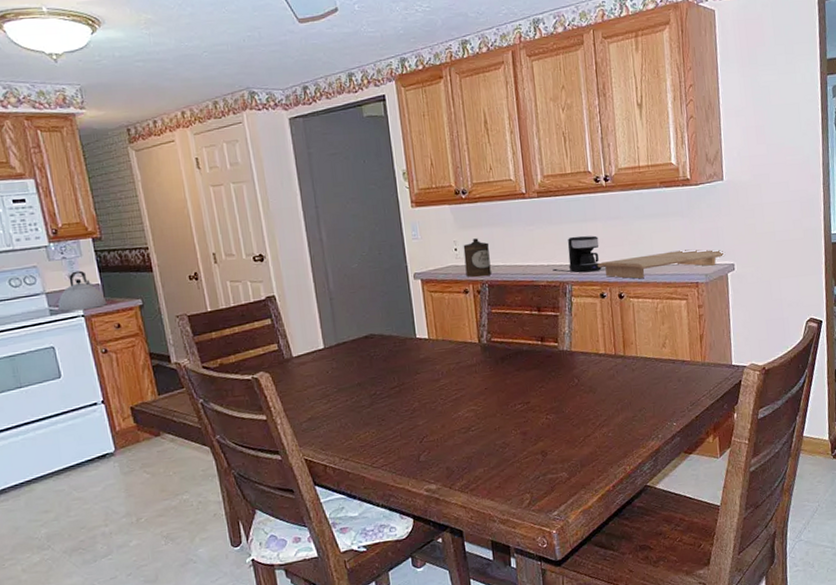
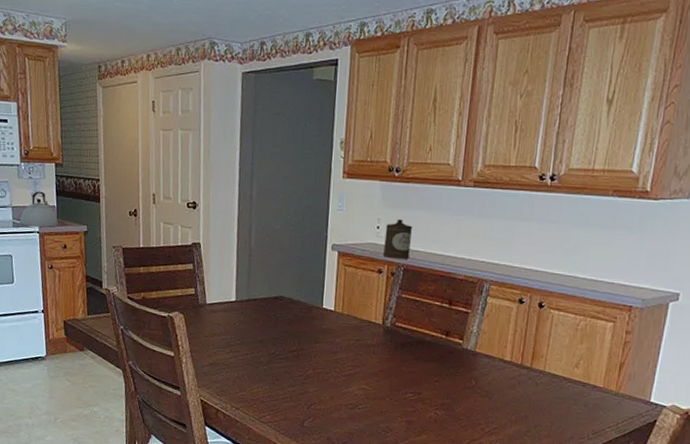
coffee maker: present [552,235,606,273] -> none [473,234,531,275]
cutting board: present [598,249,726,279] -> none [523,266,672,291]

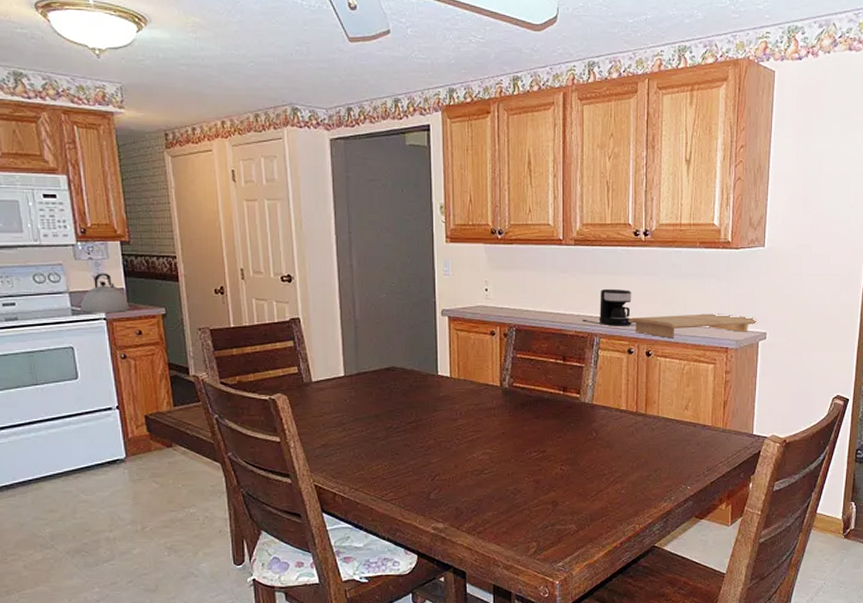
canister: present [383,219,413,260] -> none [494,280,521,320]
coffee maker: none [473,234,531,275] -> present [582,288,636,326]
cutting board: none [523,266,672,291] -> present [628,313,759,339]

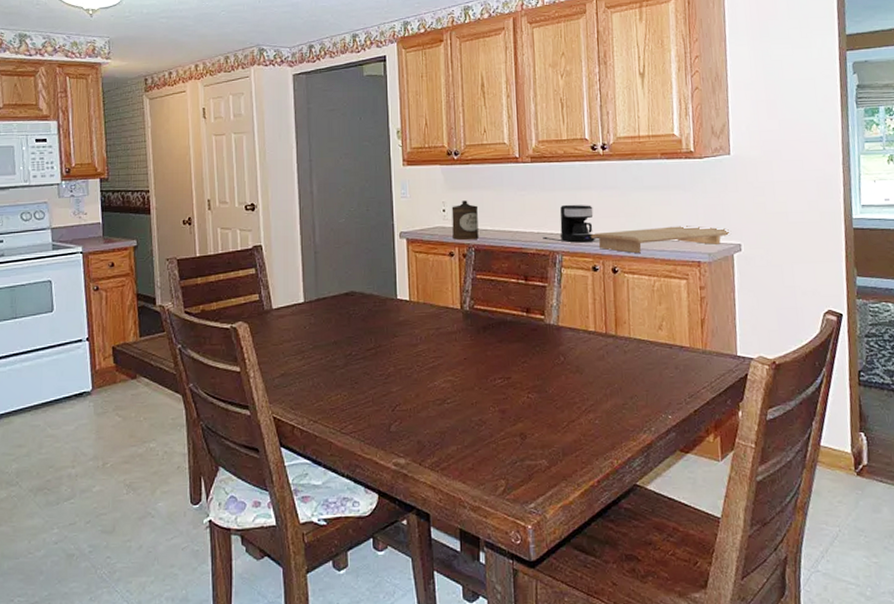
kettle: present [80,273,130,313] -> none [60,209,105,248]
canister: none [494,280,521,320] -> present [451,200,479,241]

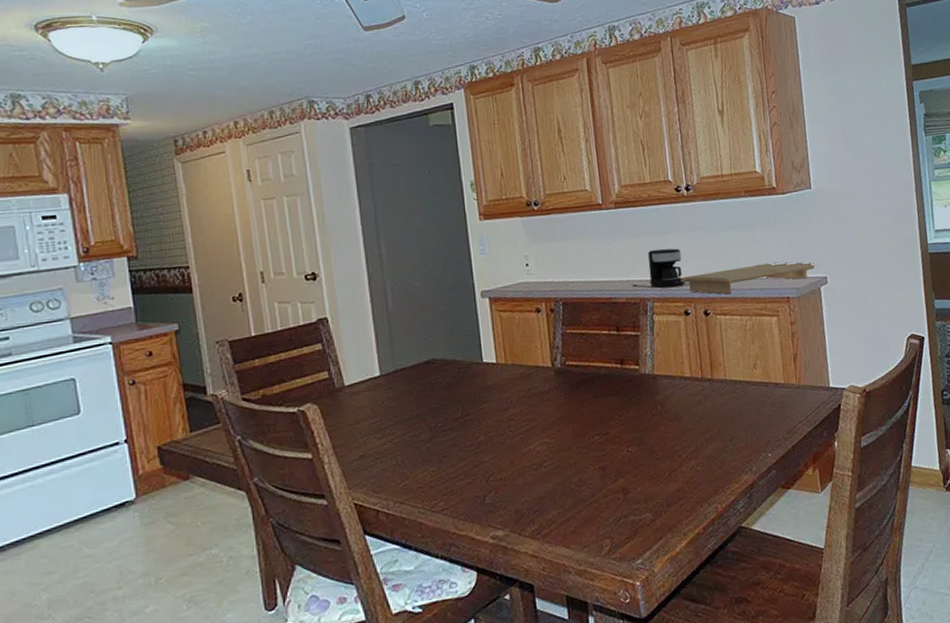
canister: present [451,200,479,241] -> none [535,252,566,295]

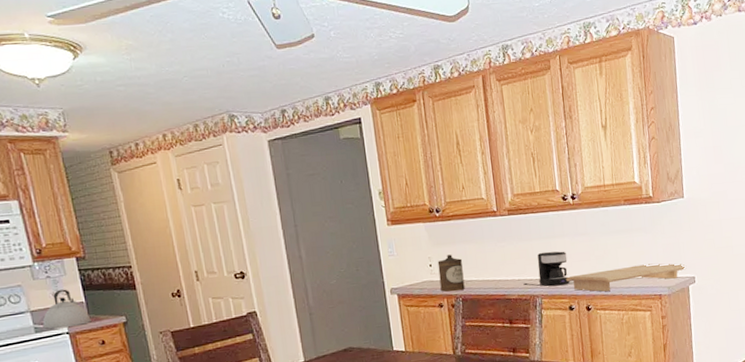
kettle: none [83,292,139,339] -> present [42,289,92,329]
canister: none [535,252,566,295] -> present [437,254,465,292]

